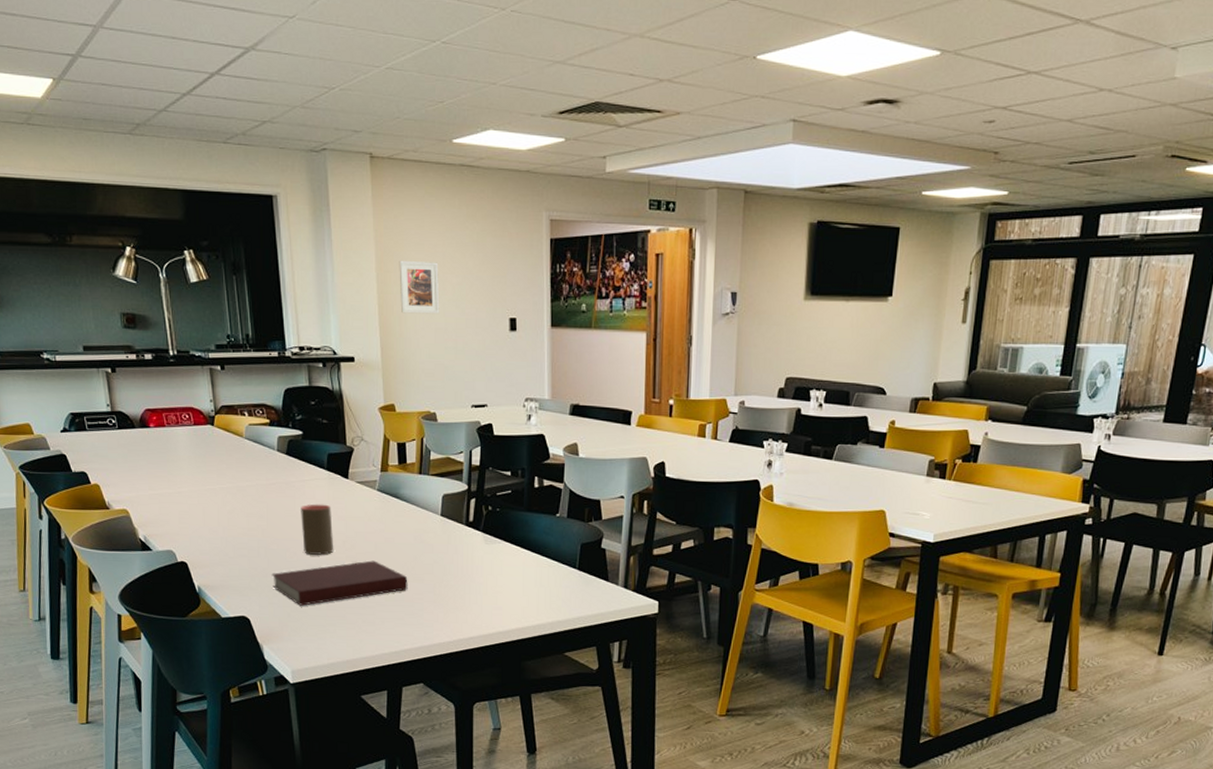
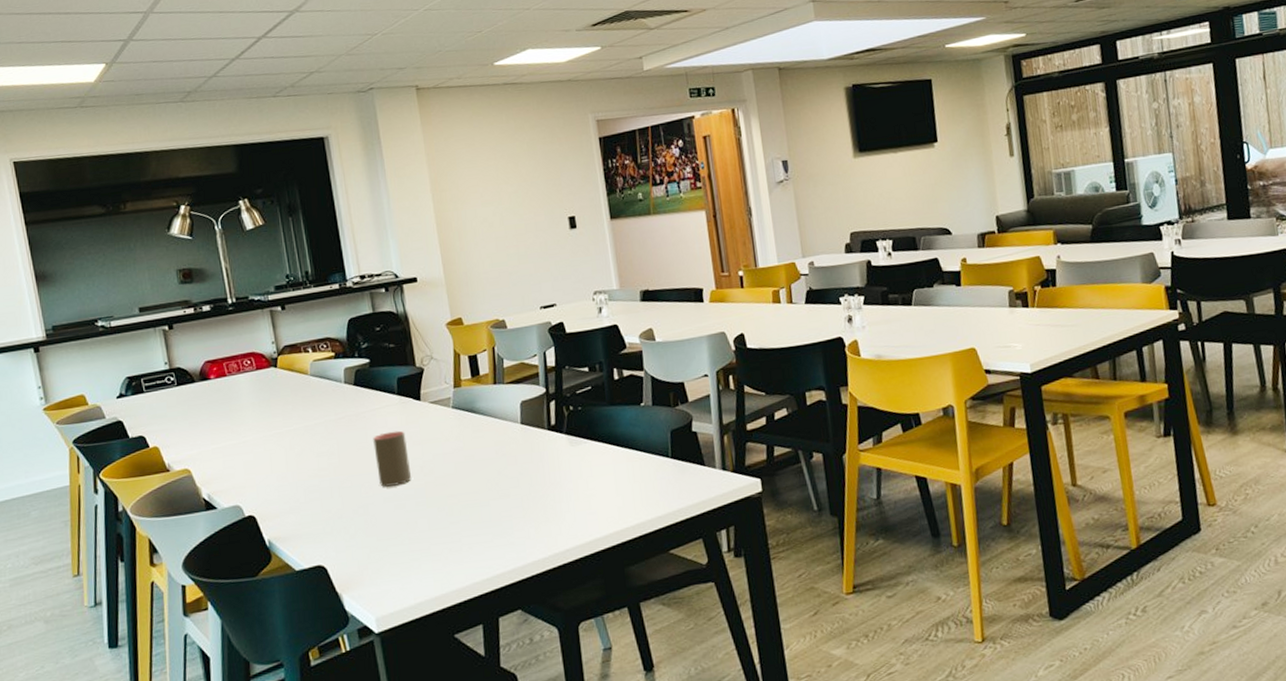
notebook: present [271,560,408,606] -> none [347,482,494,544]
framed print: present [399,260,440,314] -> none [453,175,498,228]

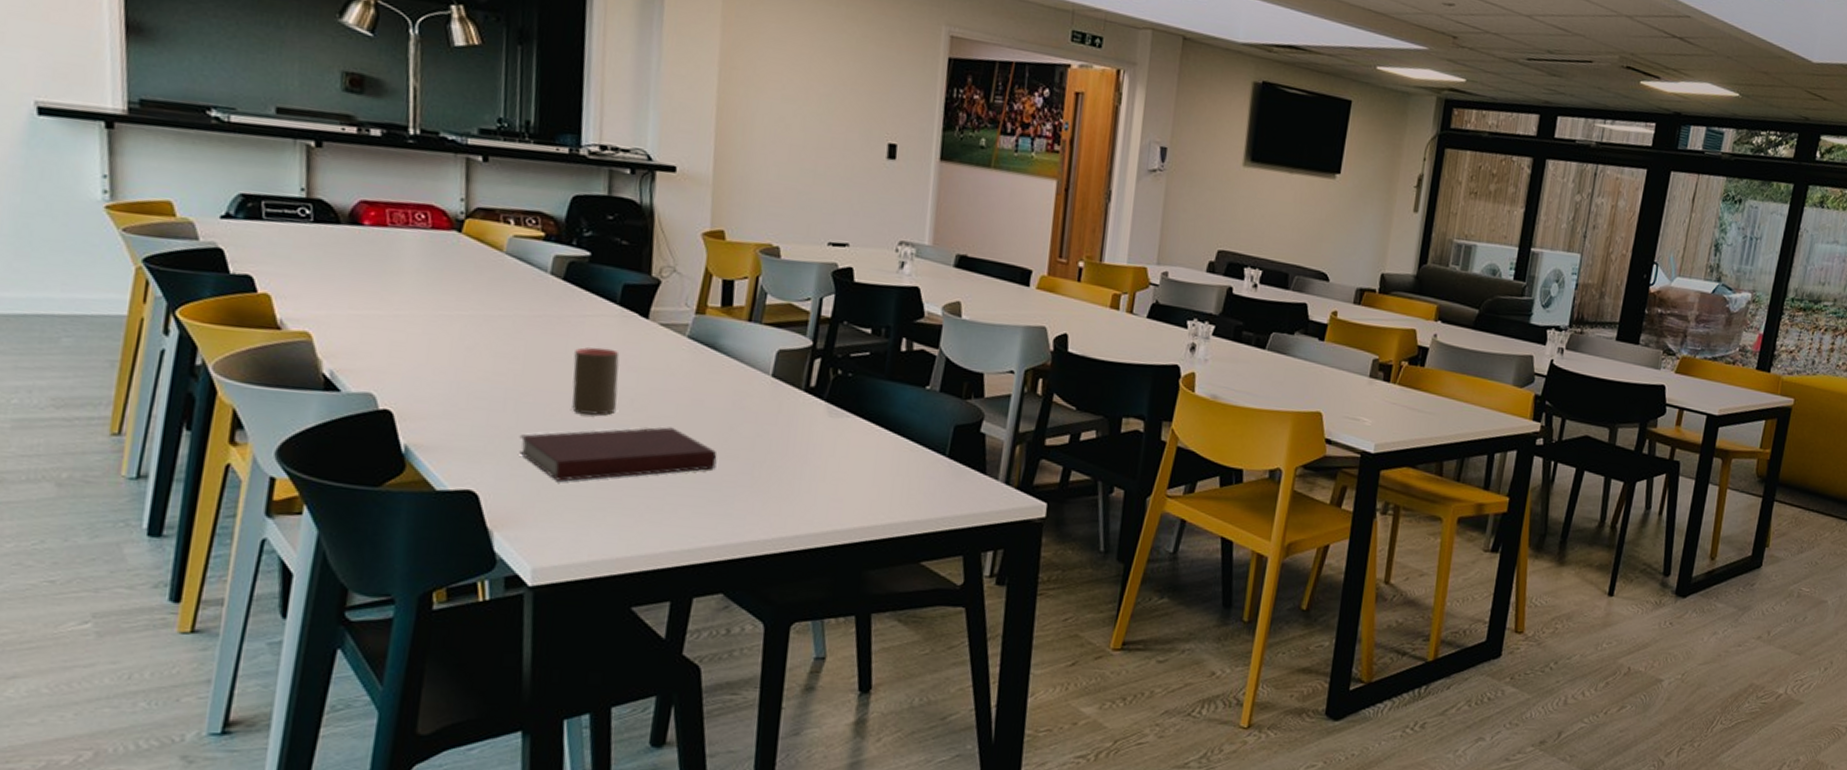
notebook: none [347,482,494,544] -> present [519,427,718,482]

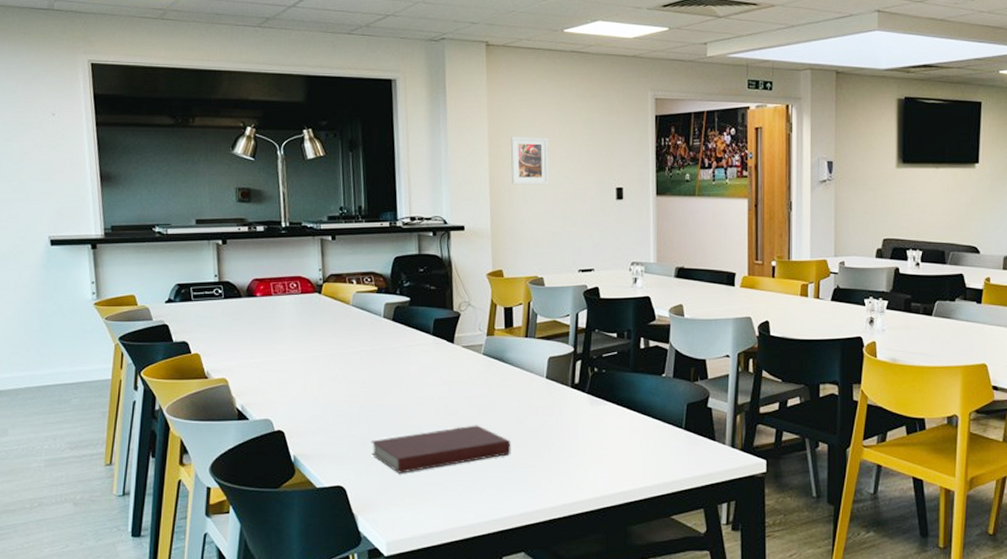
cup: present [572,347,620,415] -> none [404,369,437,420]
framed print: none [747,56,803,128] -> present [510,136,549,185]

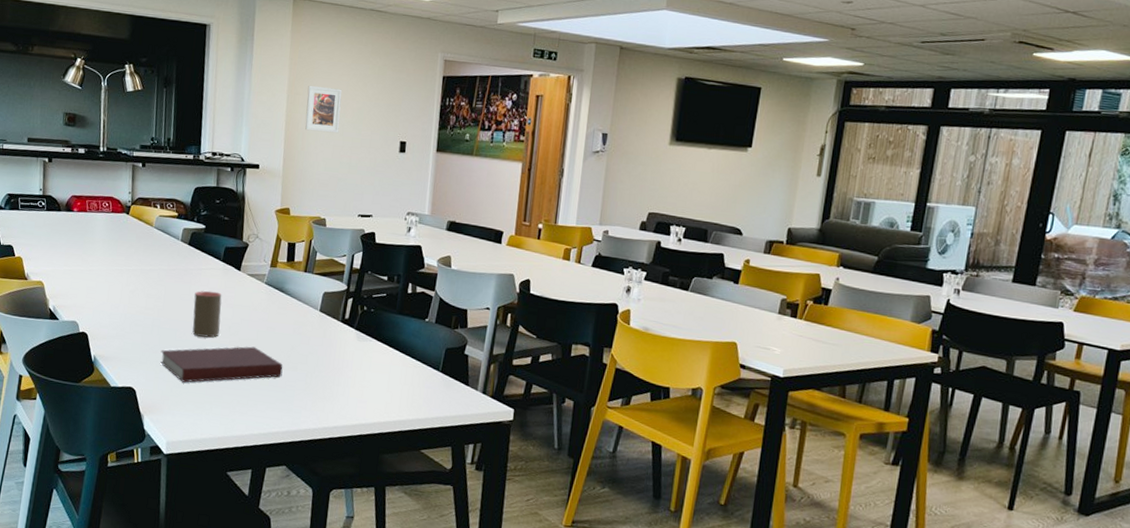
cup: none [404,369,437,420] -> present [192,290,222,338]

